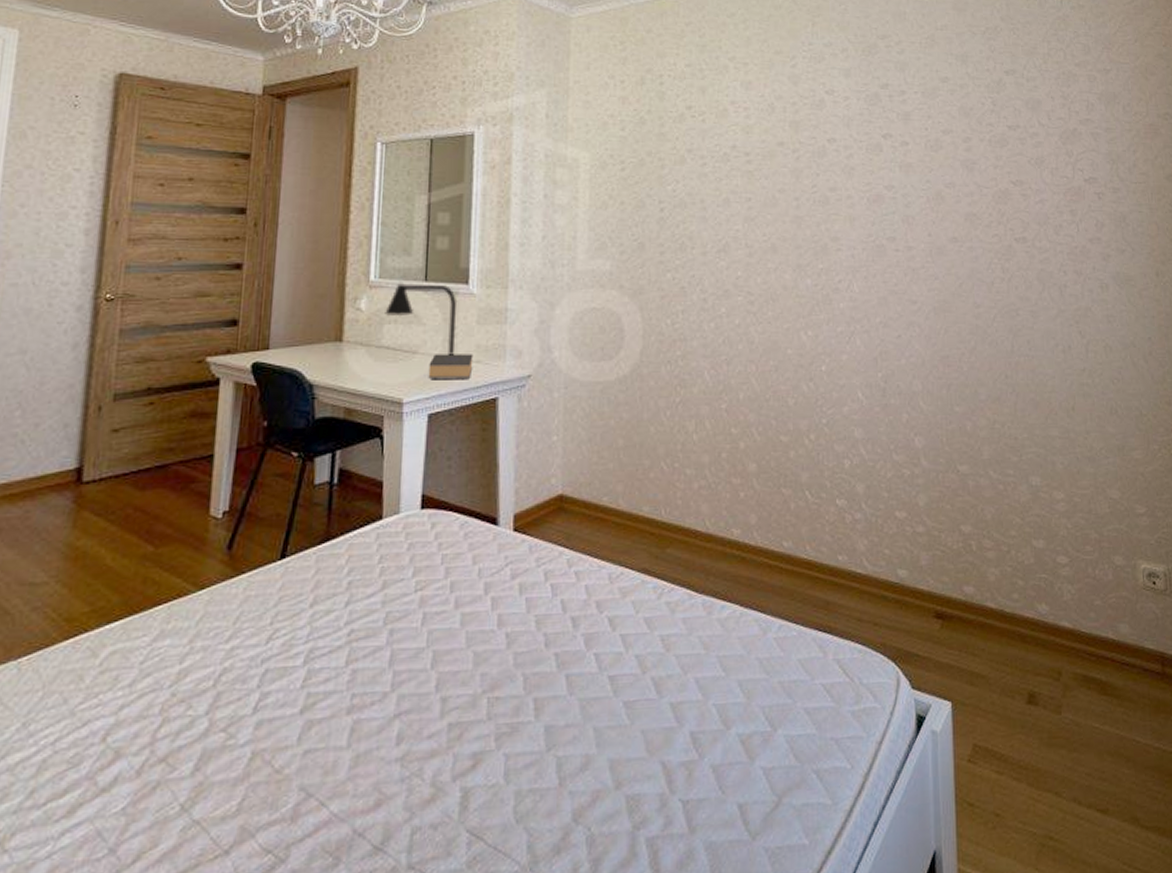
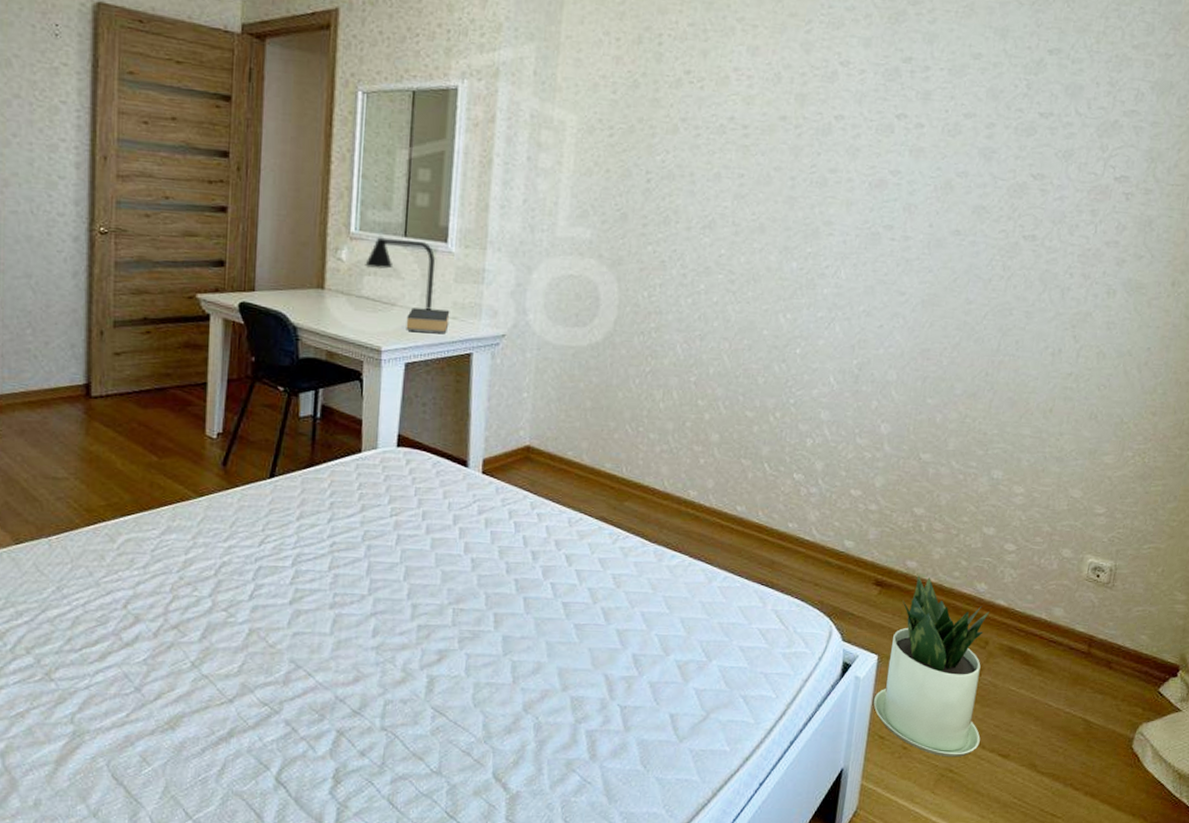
planter: none [954,602,1075,821] -> present [873,576,989,758]

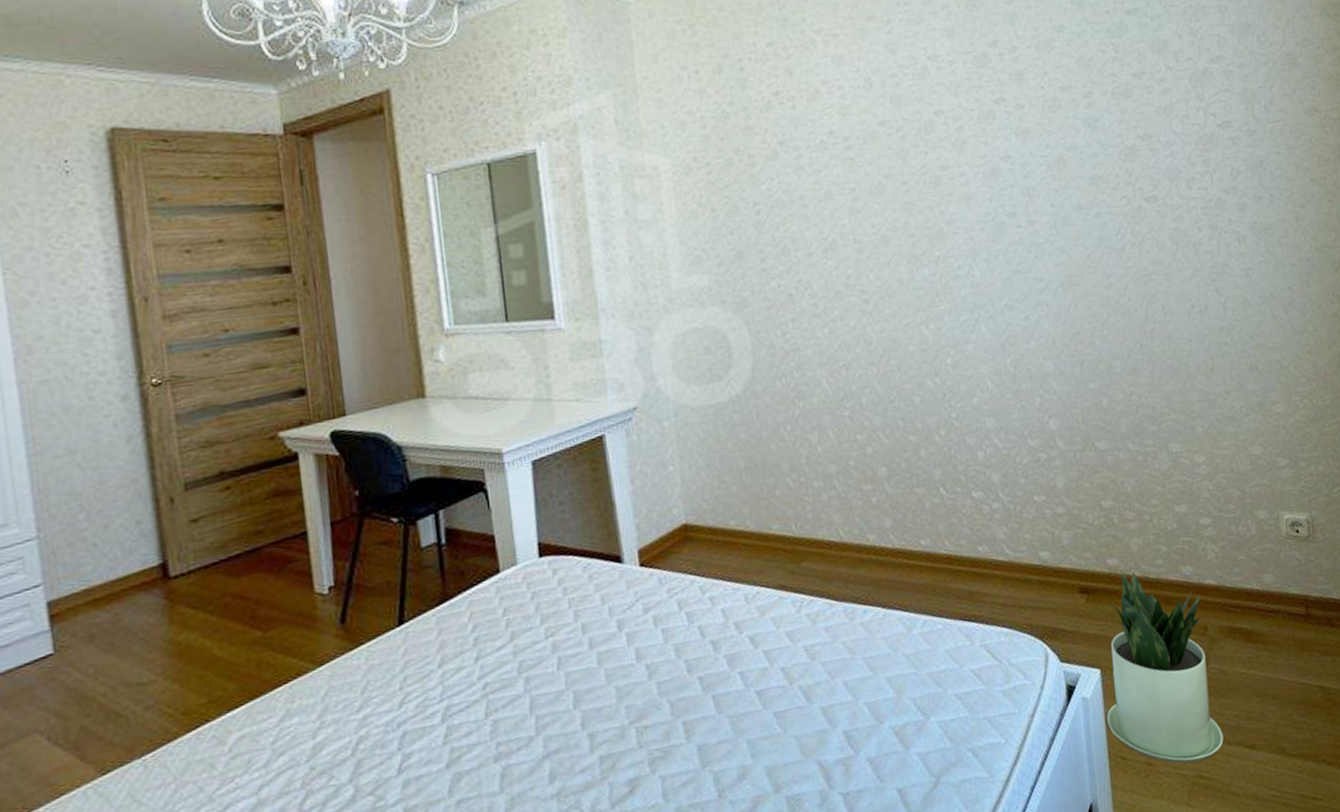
desk lamp: present [365,231,435,310] -> none [467,321,550,398]
book: present [406,307,450,334] -> none [524,393,573,425]

